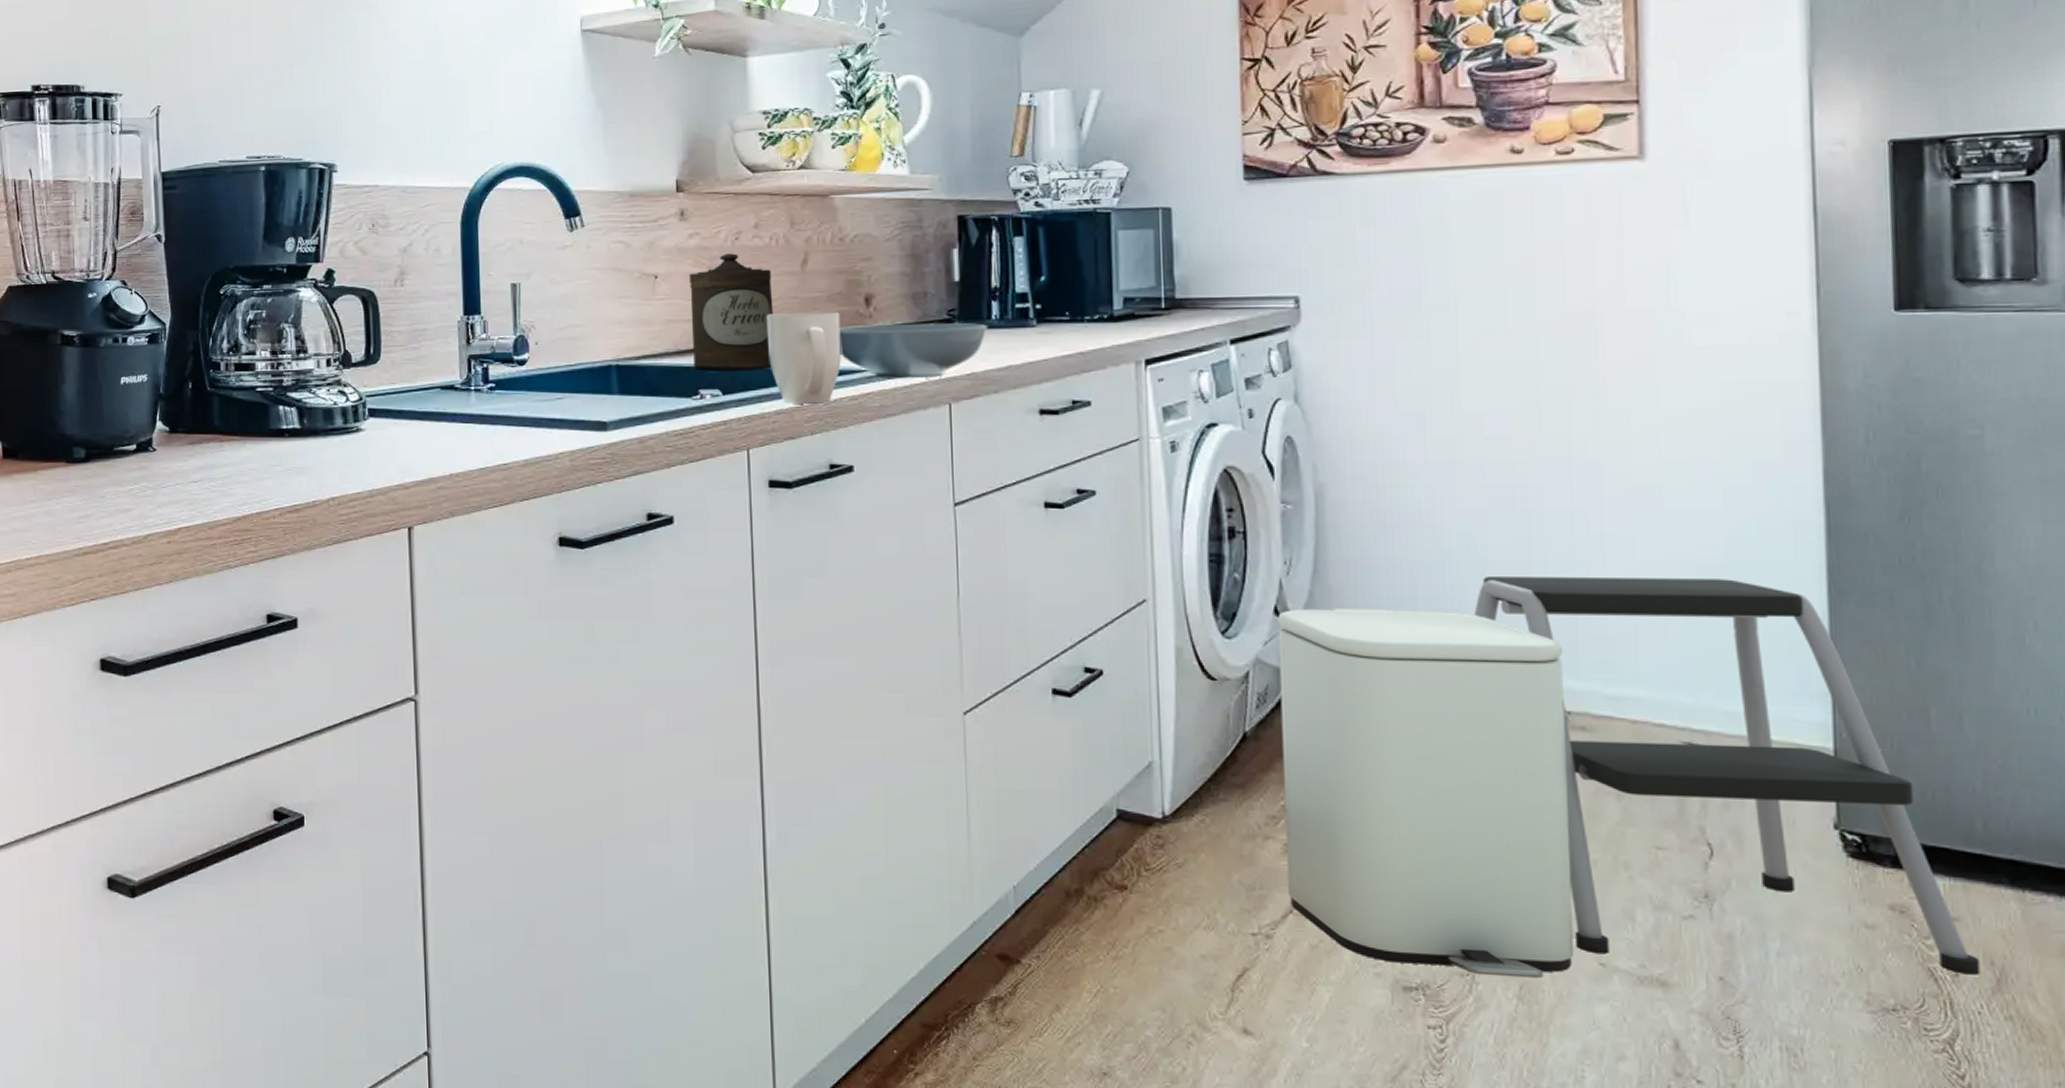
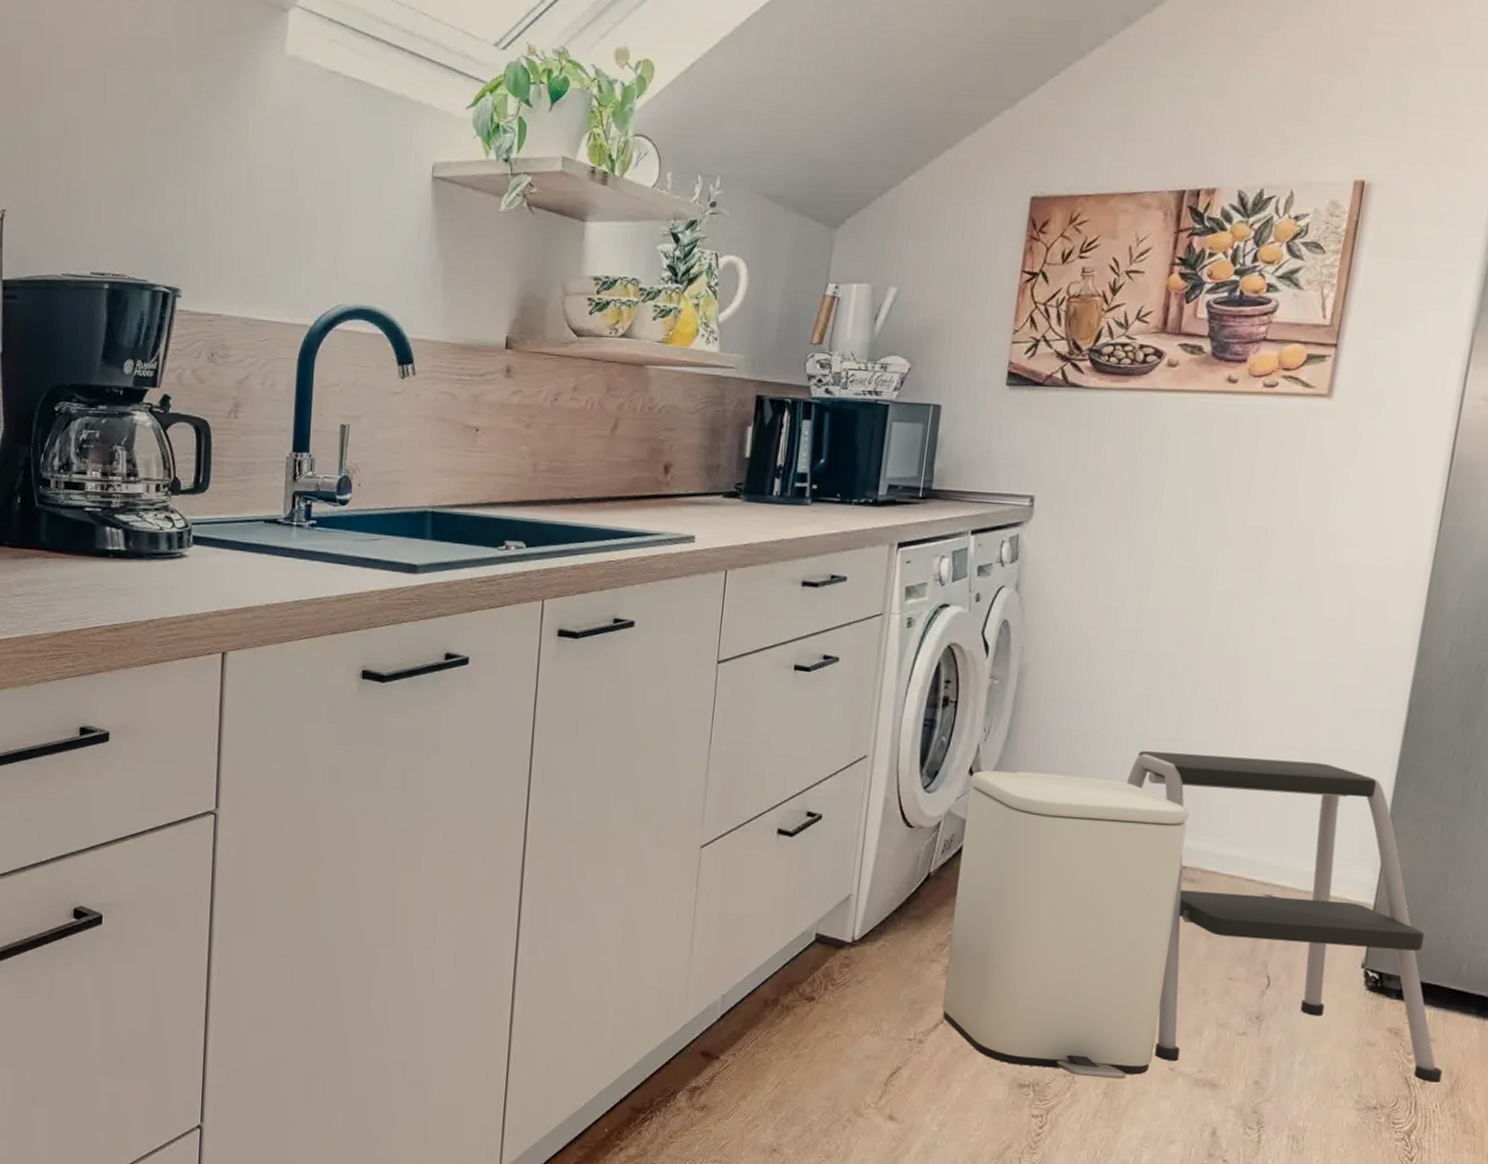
canister: present [689,253,774,372] -> none [503,413,584,527]
mug: present [766,311,842,404] -> none [571,474,640,562]
bowl: present [839,322,988,378] -> none [635,491,769,545]

